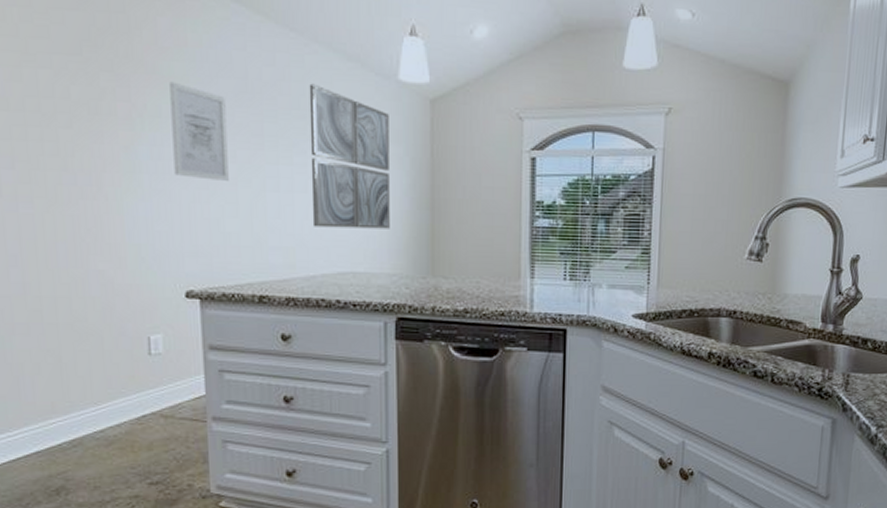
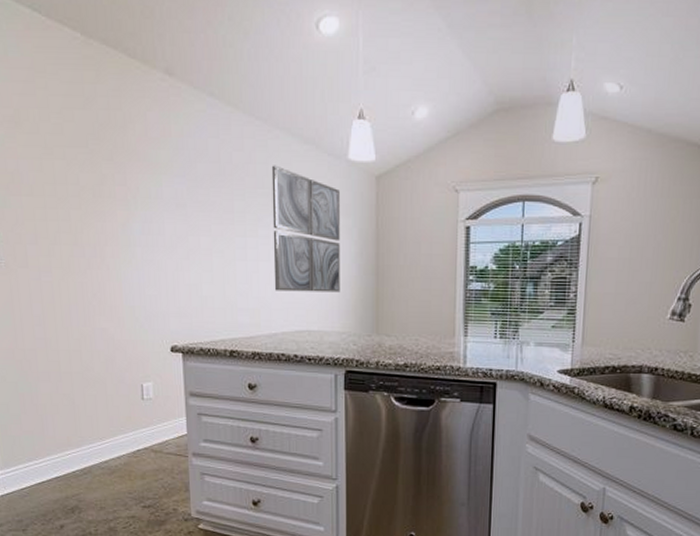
wall art: present [169,81,229,181] -> none [157,167,205,252]

